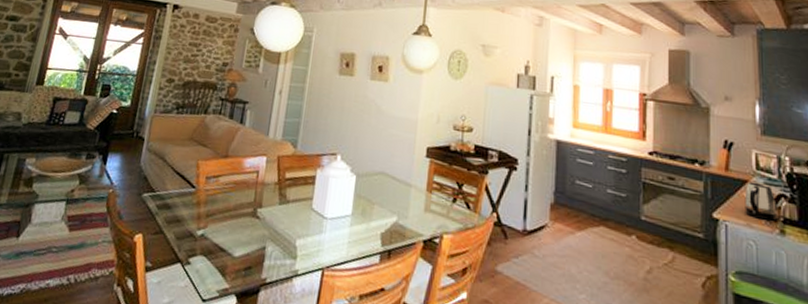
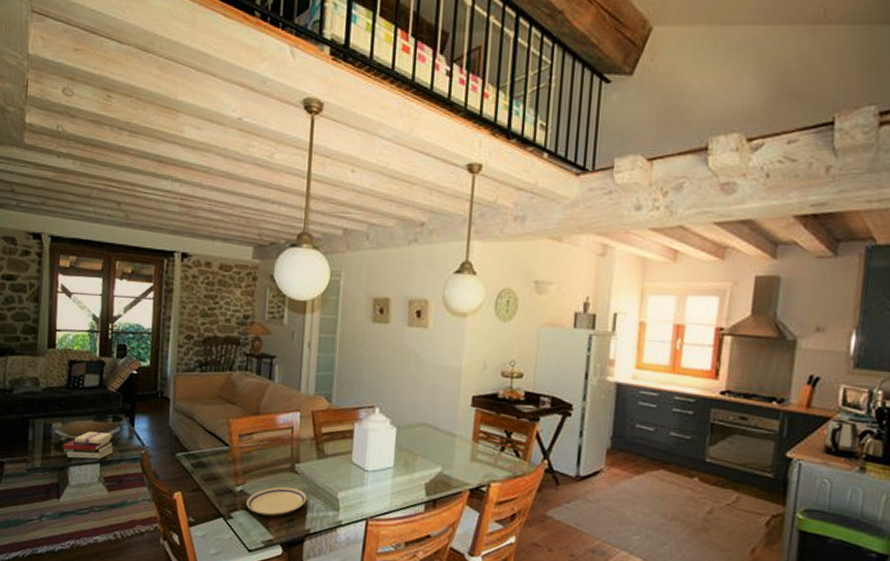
books: none [31,168,83,198] -> present [62,431,114,461]
plate: none [205,231,267,264] -> present [246,486,307,517]

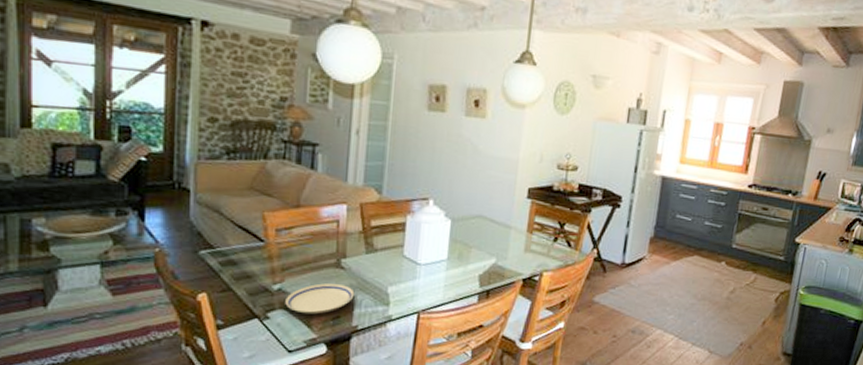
books: present [62,431,114,461] -> none [47,228,119,261]
kettle: present [823,418,860,459] -> none [823,209,852,243]

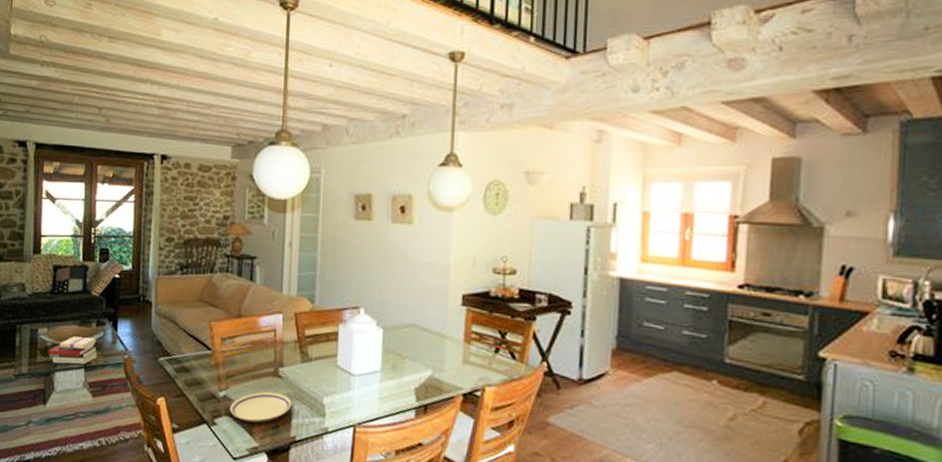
books: none [47,228,119,261] -> present [48,336,98,366]

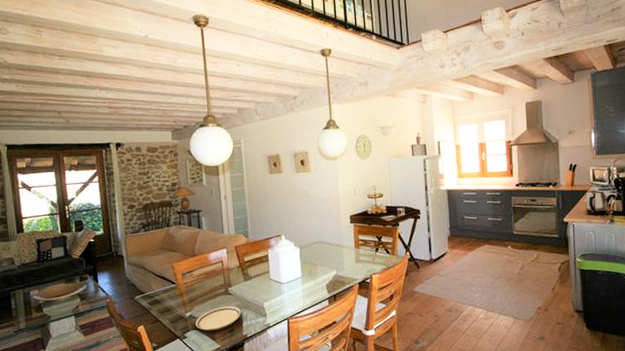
books: present [48,336,98,366] -> none [41,291,85,316]
kettle: none [862,313,906,359] -> present [585,190,608,216]

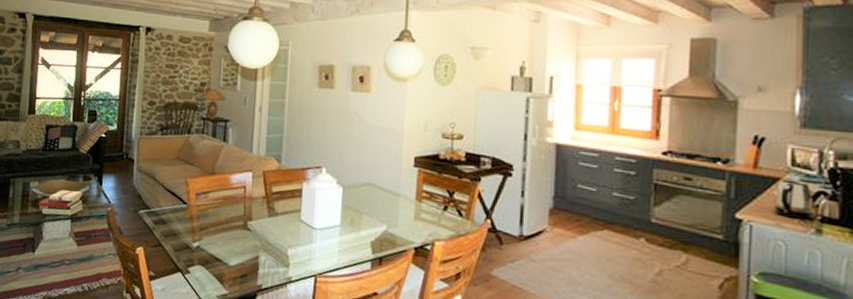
books: none [41,291,85,316] -> present [38,190,84,217]
plate: present [195,306,241,331] -> none [202,243,259,273]

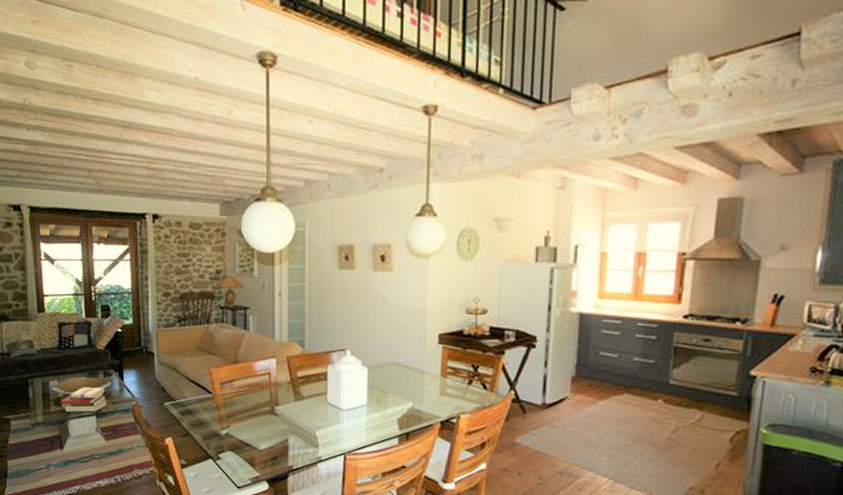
kettle: present [774,179,814,221] -> none [787,335,826,374]

